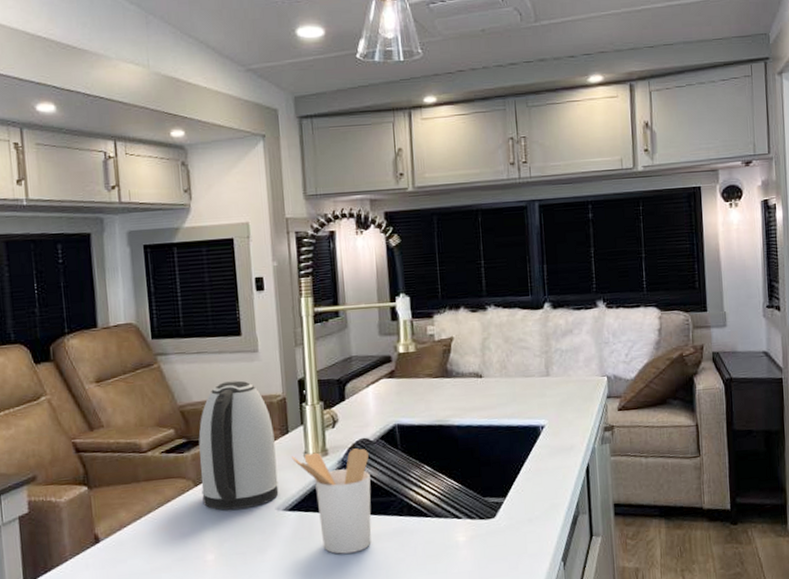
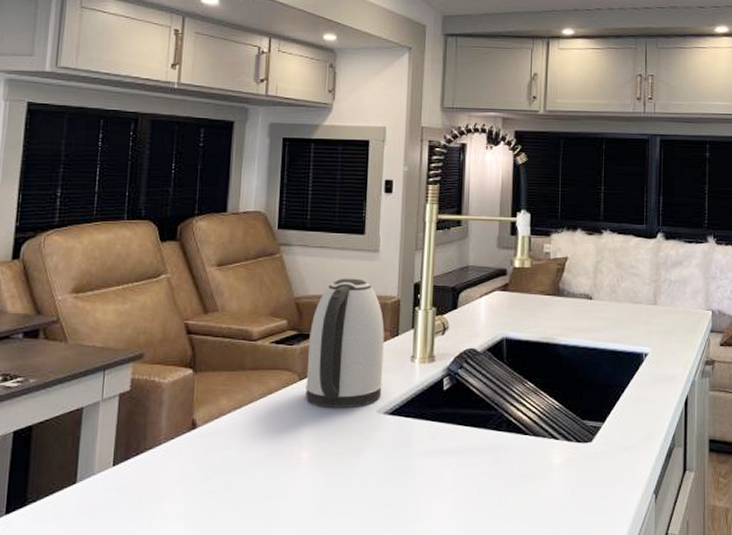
utensil holder: present [292,448,372,554] -> none [399,358,474,465]

